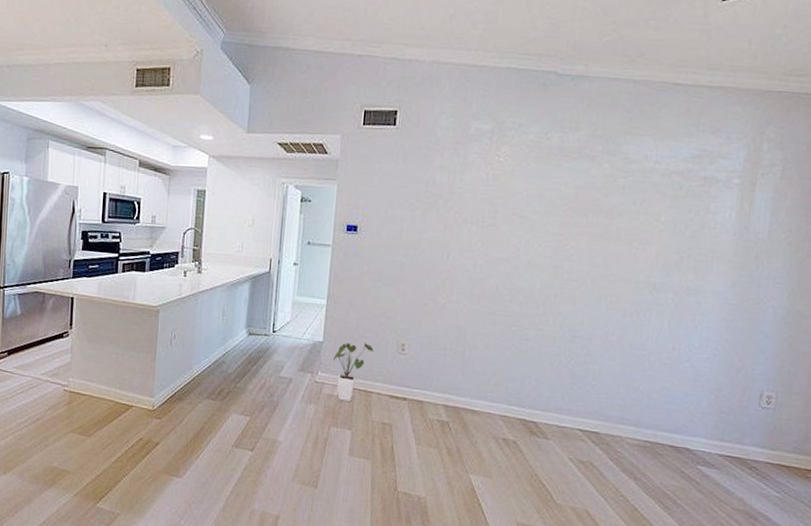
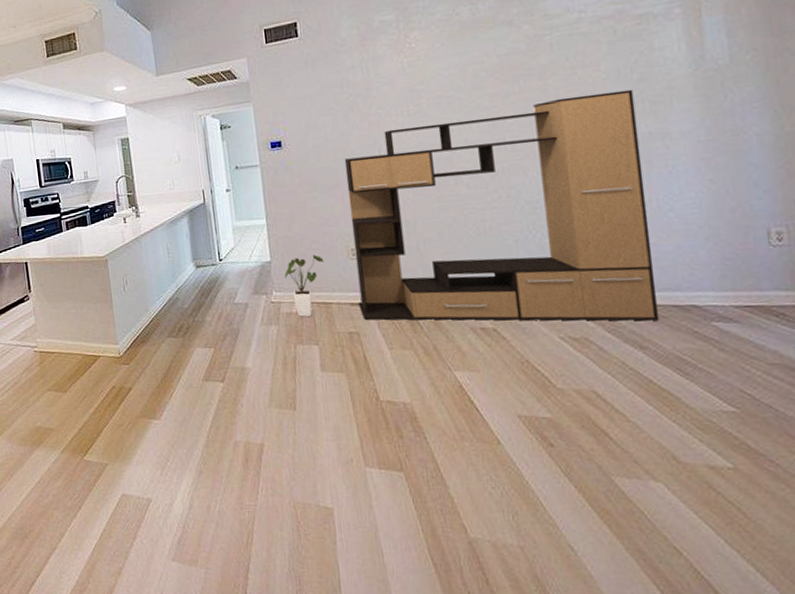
media console: none [397,236,683,457] -> present [344,89,660,321]

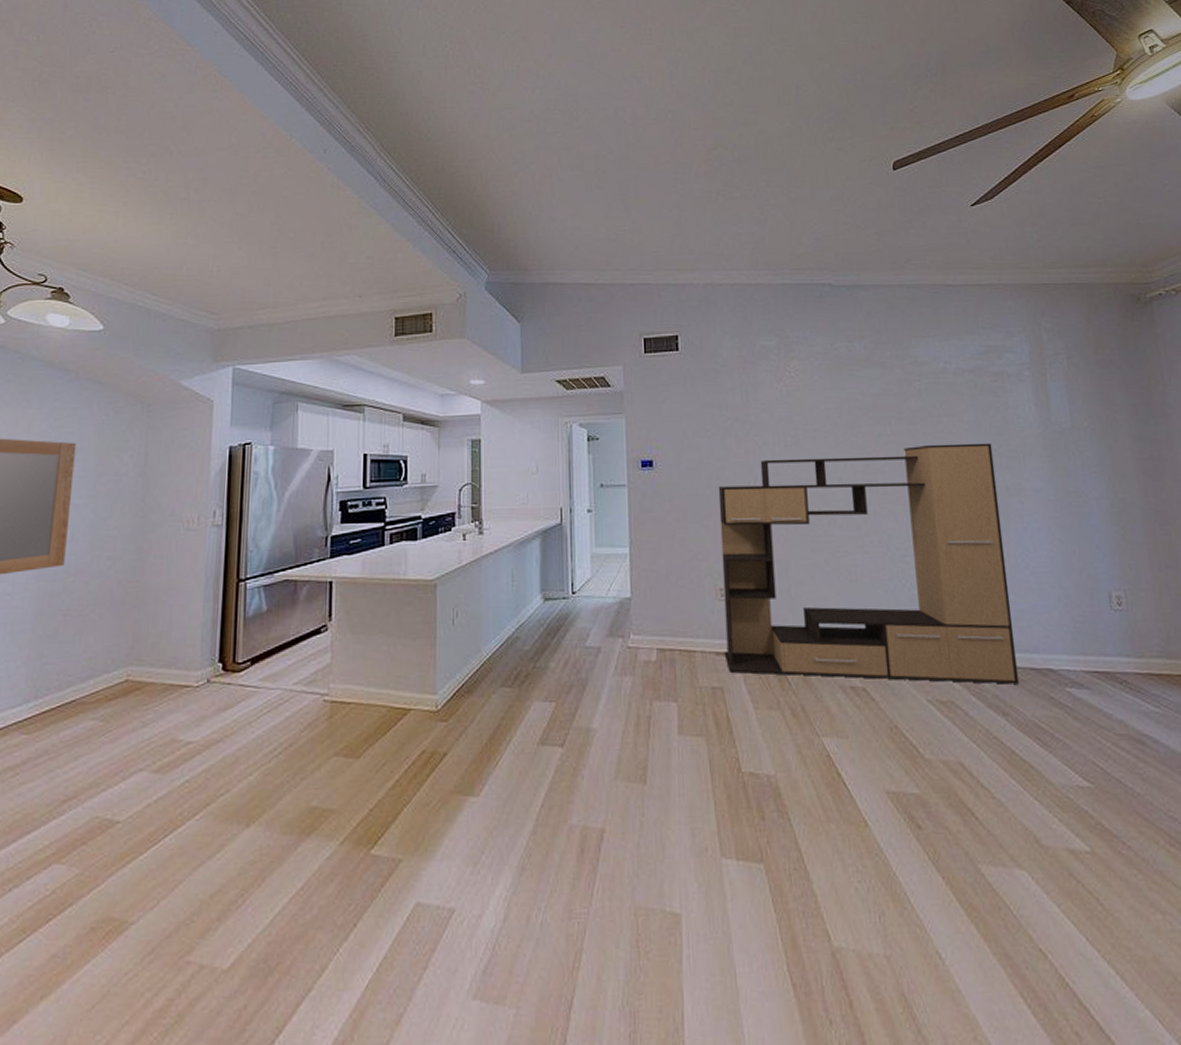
house plant: present [285,254,324,317] -> none [645,593,690,667]

